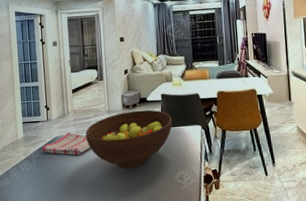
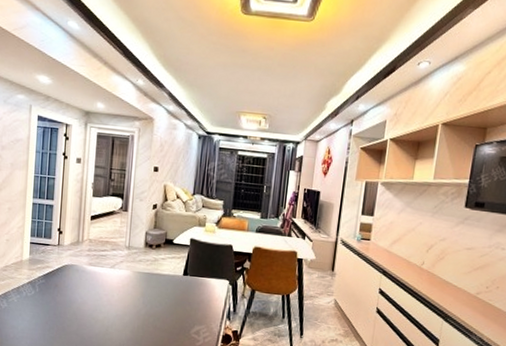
dish towel: present [41,132,91,155] -> none [47,262,103,289]
fruit bowl: present [86,110,172,169] -> none [99,251,198,314]

